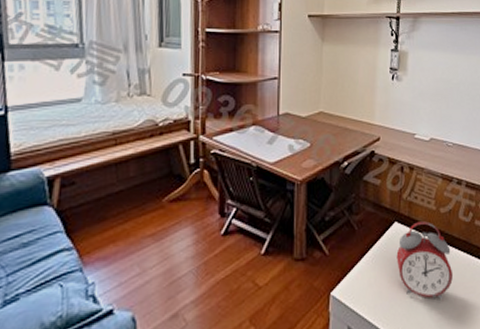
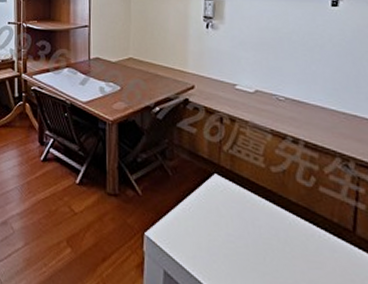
alarm clock: present [396,221,453,300] -> none [217,177,291,268]

